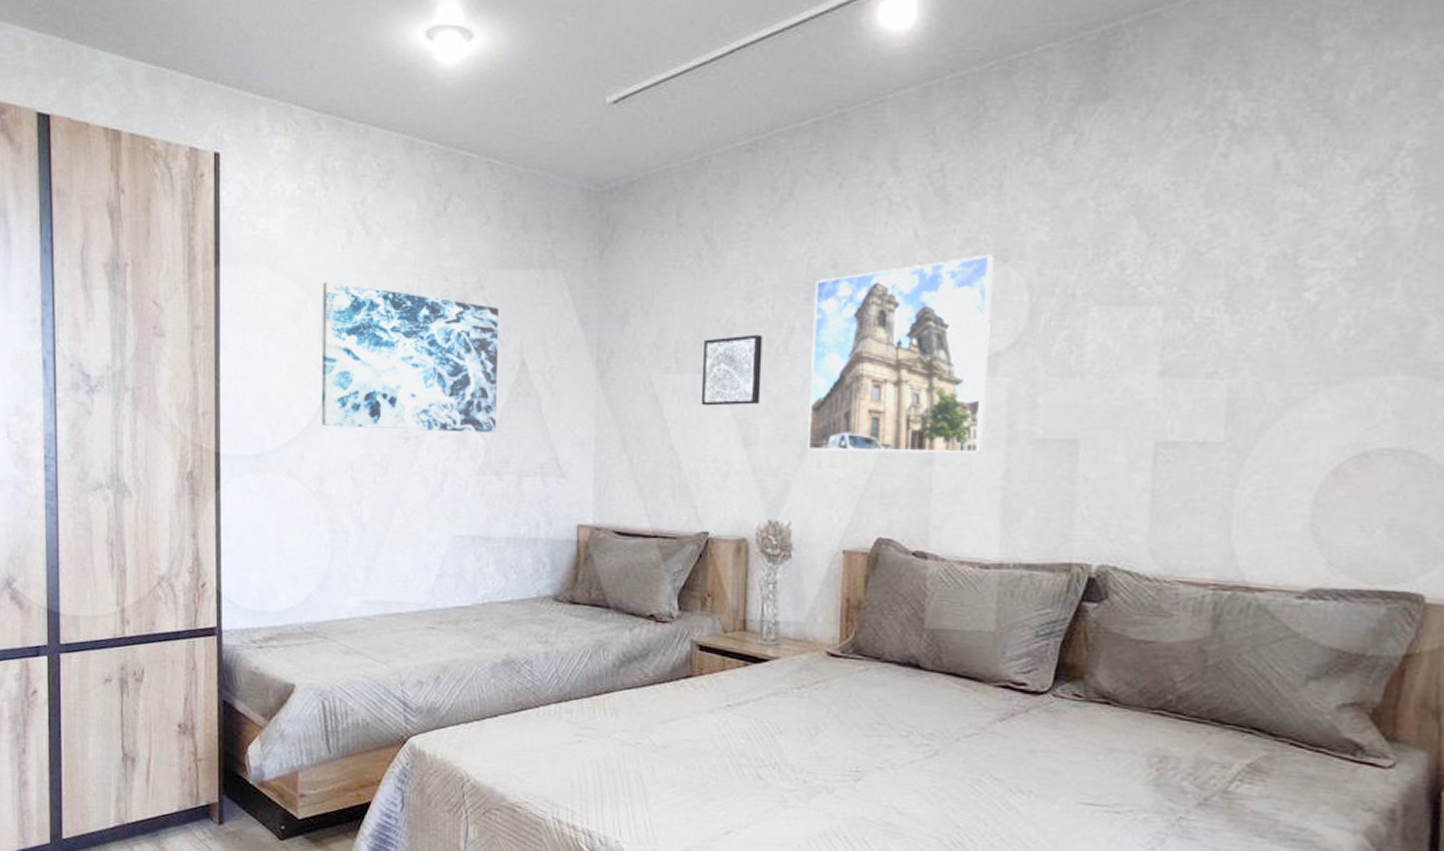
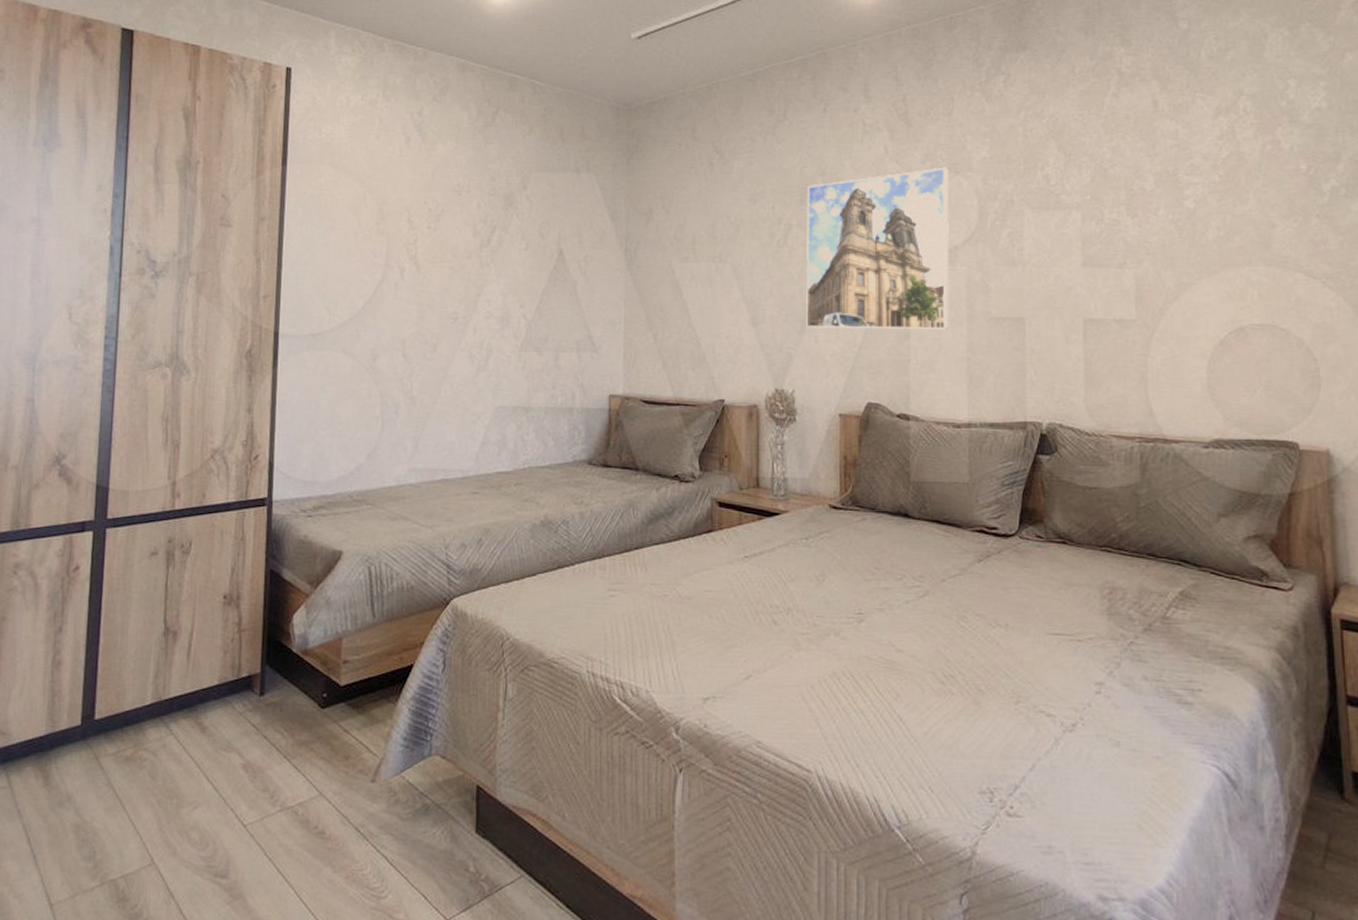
wall art: present [321,282,500,433] -> none [376,180,540,314]
wall art: present [700,334,763,406] -> none [715,230,766,290]

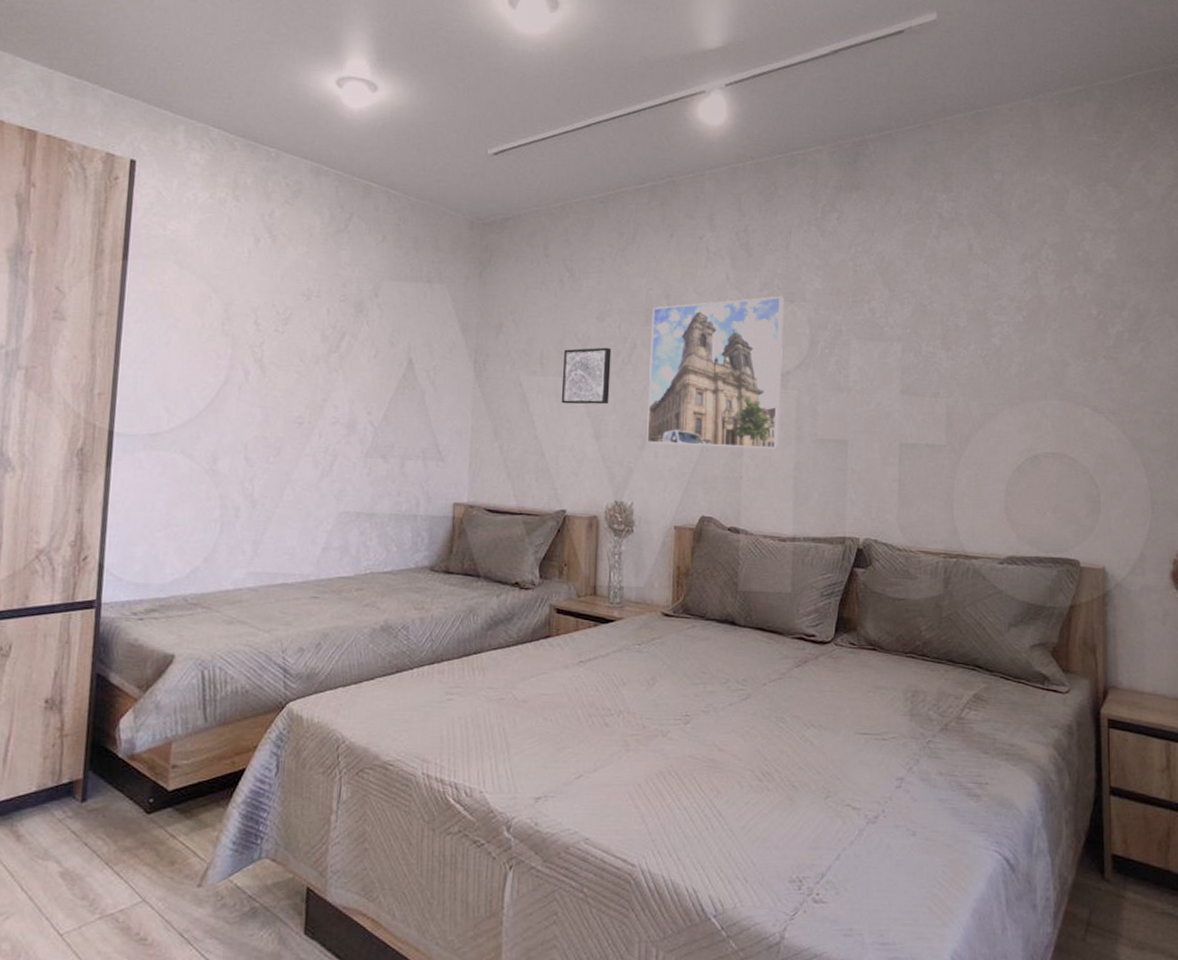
wall art: none [715,230,766,290] -> present [561,347,612,405]

